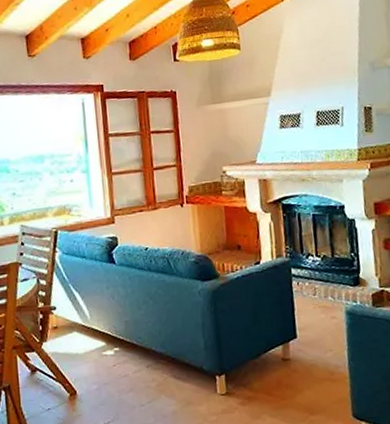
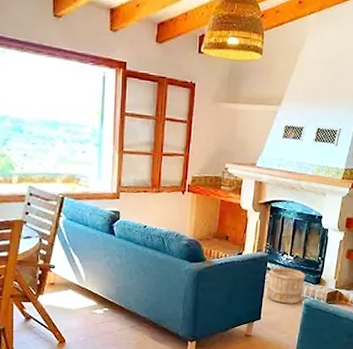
wooden bucket: none [295,271,341,315] -> present [267,267,306,304]

